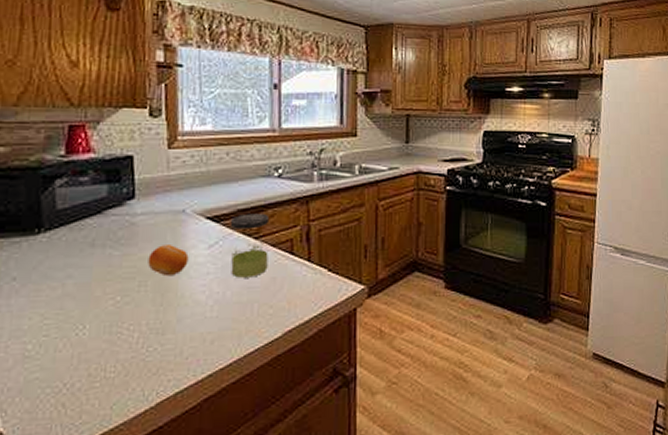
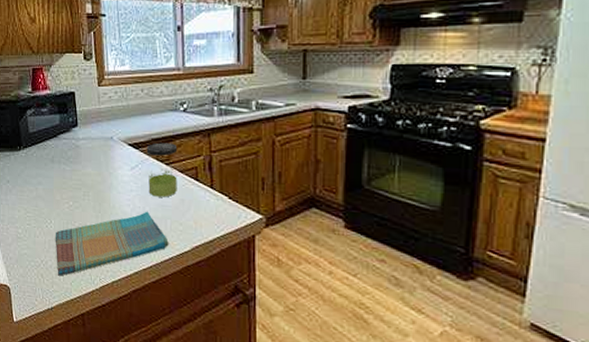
dish towel: none [89,296,255,400] -> present [55,211,169,276]
fruit: present [148,243,189,277] -> none [89,164,117,190]

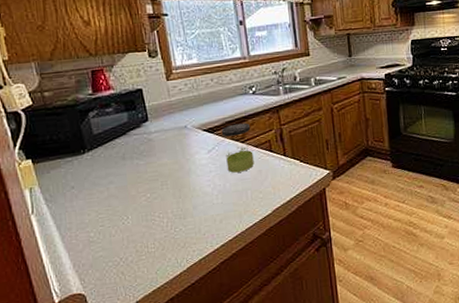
dish towel: present [55,211,169,276] -> none [133,187,252,269]

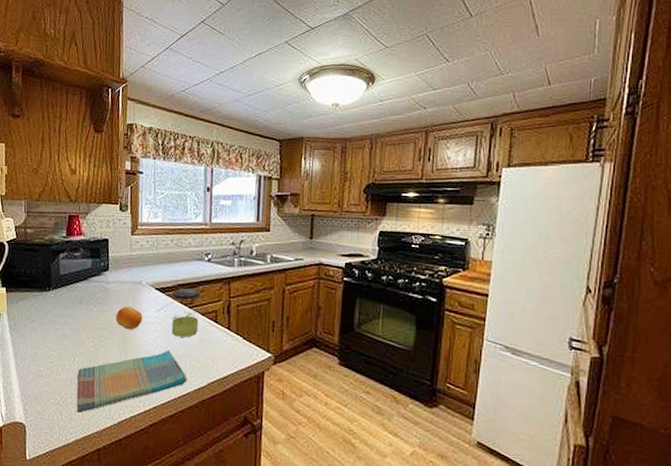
dish towel: none [133,187,252,269] -> present [76,350,187,413]
fruit: none [165,152,195,177] -> present [115,306,143,330]

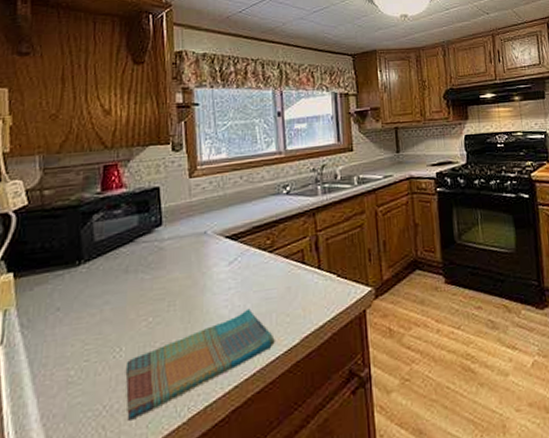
fruit: present [115,306,143,330] -> none [175,264,212,295]
jar: present [171,288,201,337] -> none [246,228,283,291]

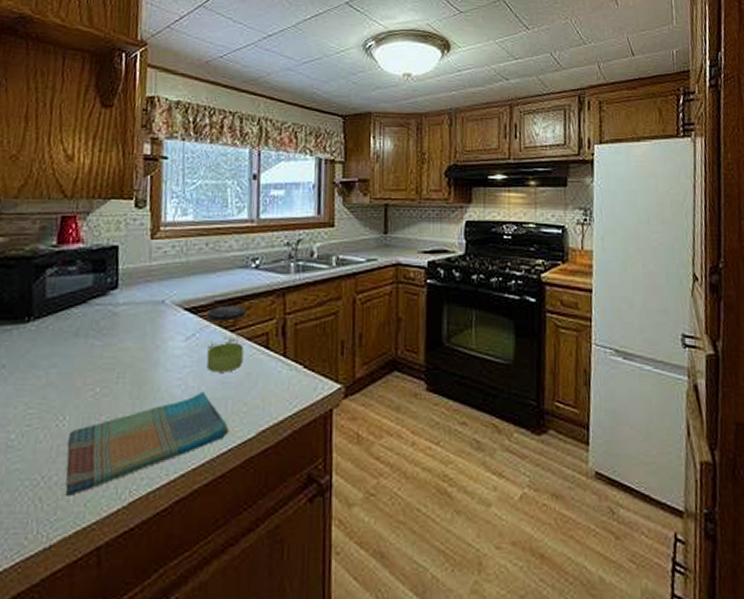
jar: none [246,228,283,291] -> present [206,305,246,372]

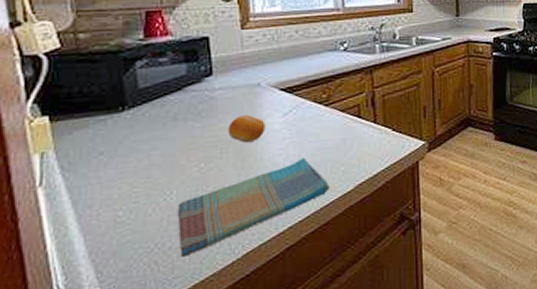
fruit: none [127,334,166,369] -> present [228,114,266,143]
jar: present [206,305,246,372] -> none [302,83,338,141]

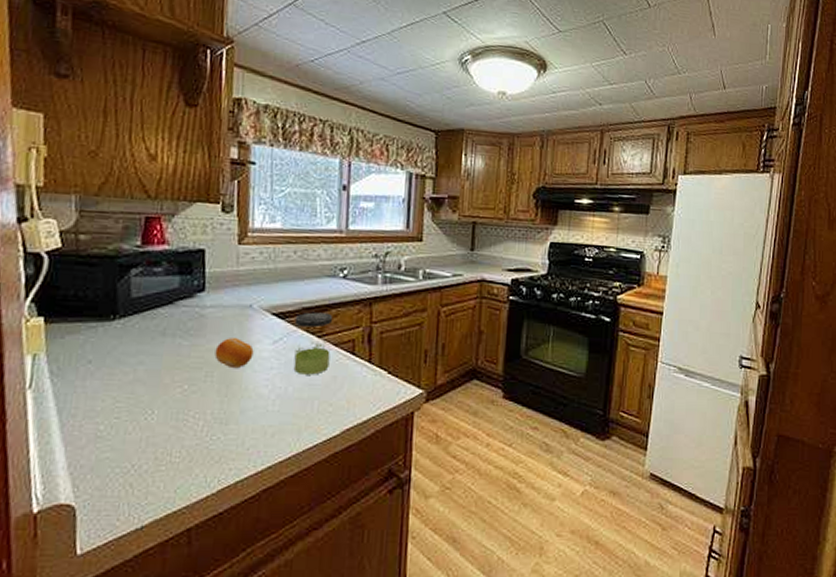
dish towel: present [177,157,329,257] -> none [155,392,315,483]
jar: none [302,83,338,141] -> present [293,312,333,375]

